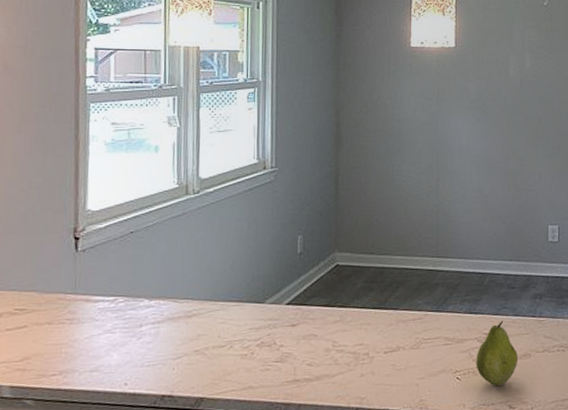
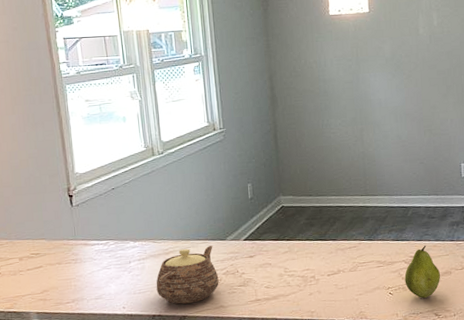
teapot: none [170,309,251,382] -> present [156,246,219,304]

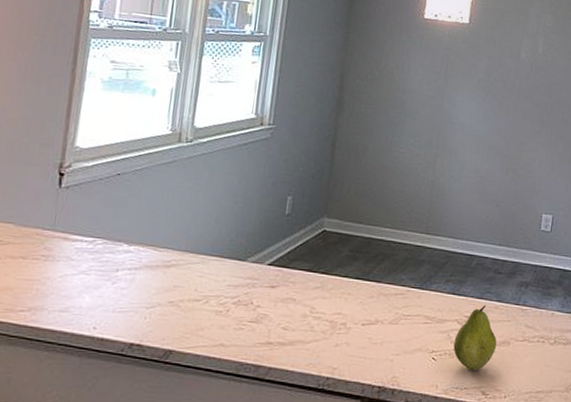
teapot: present [156,246,219,304] -> none [142,264,228,335]

